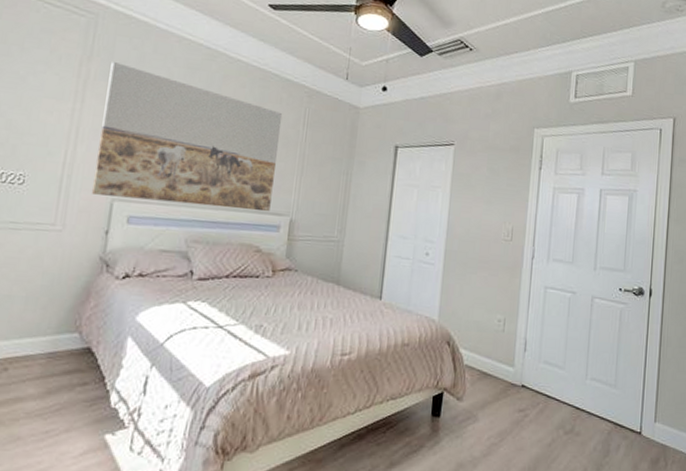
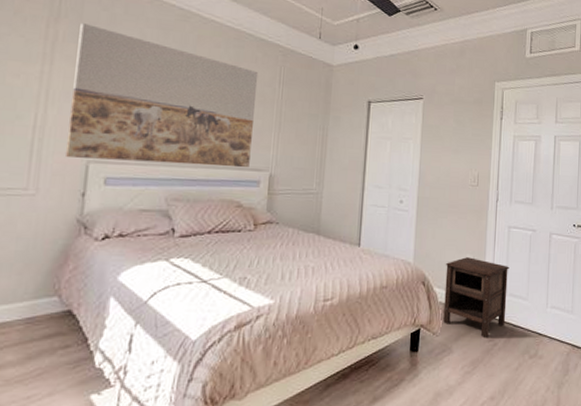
nightstand: none [468,318,545,408] -> present [443,257,509,338]

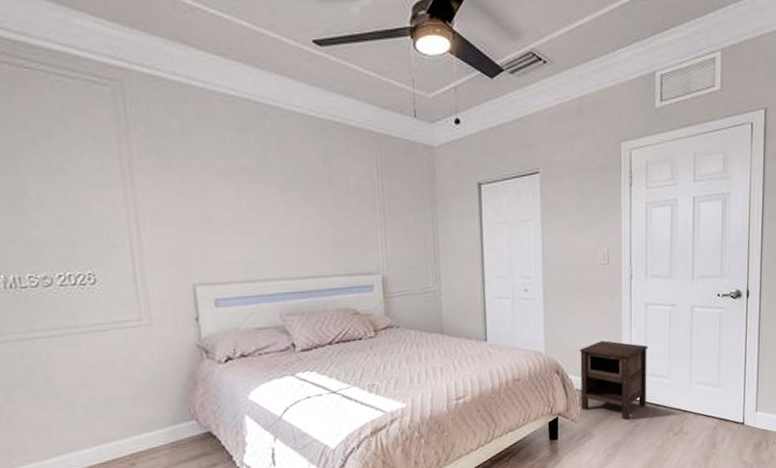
wall art: present [66,23,259,168] -> none [153,135,360,282]

